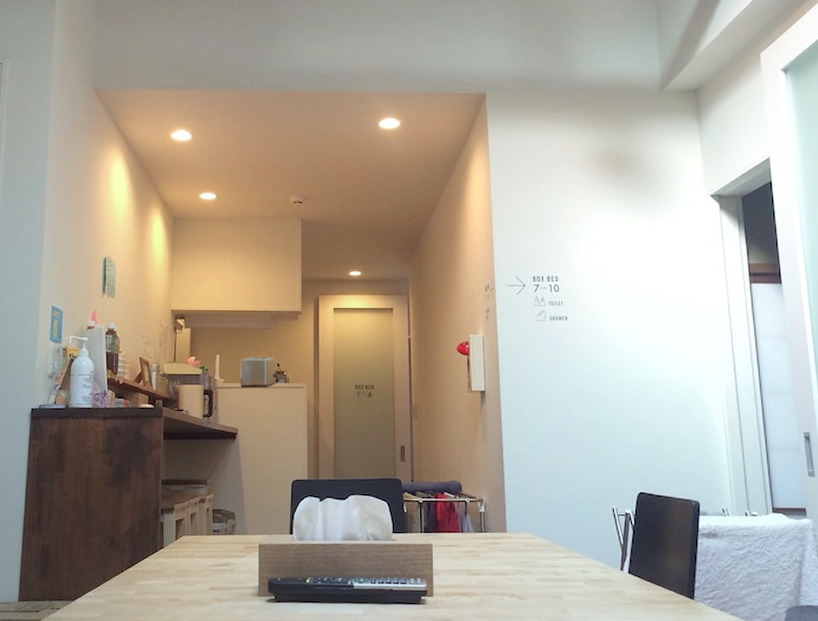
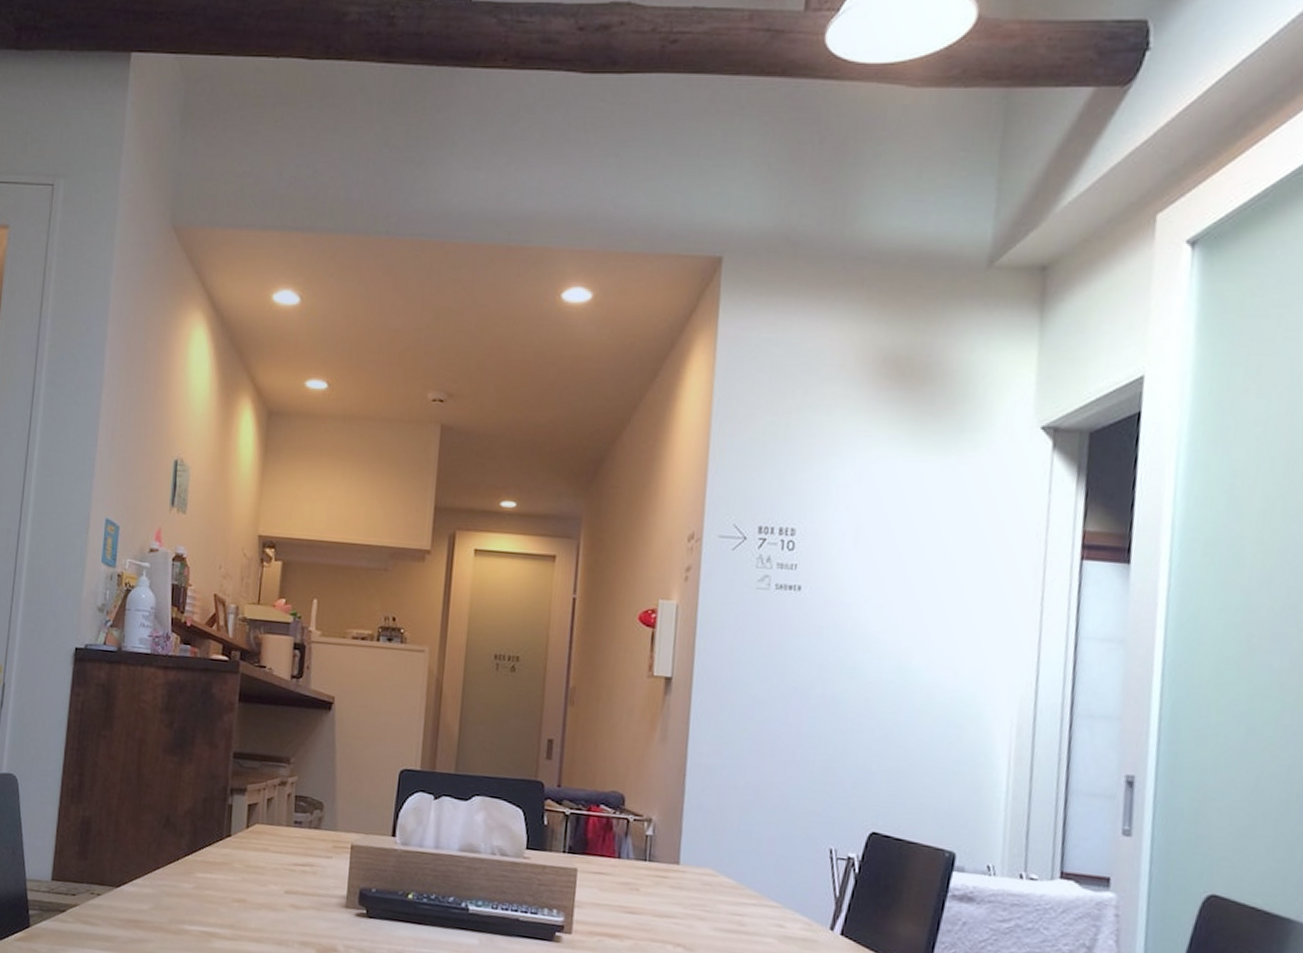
toaster: present [240,356,278,389] -> none [342,605,393,648]

